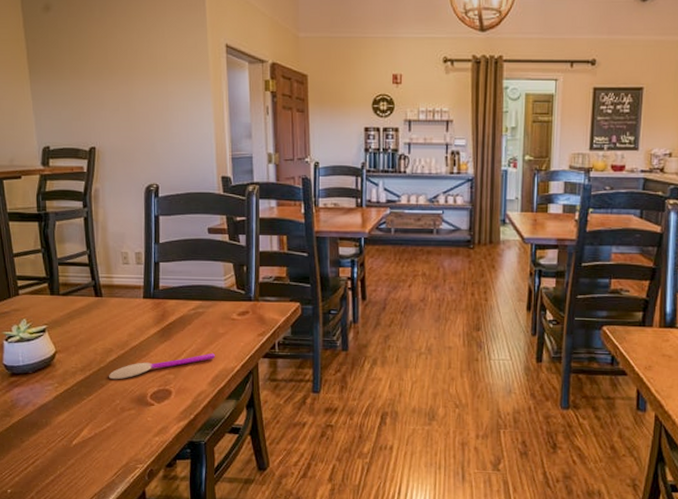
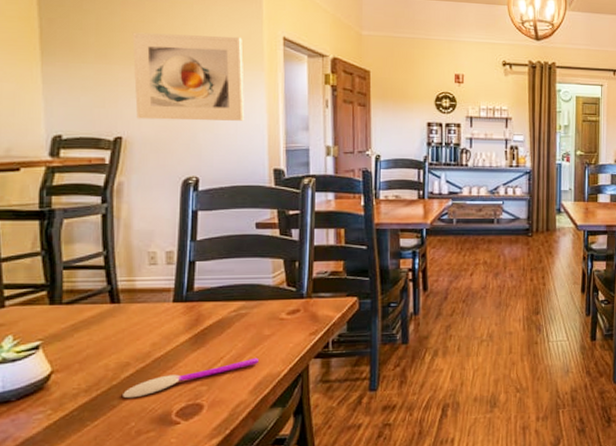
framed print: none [98,46,195,131] -> present [132,32,245,121]

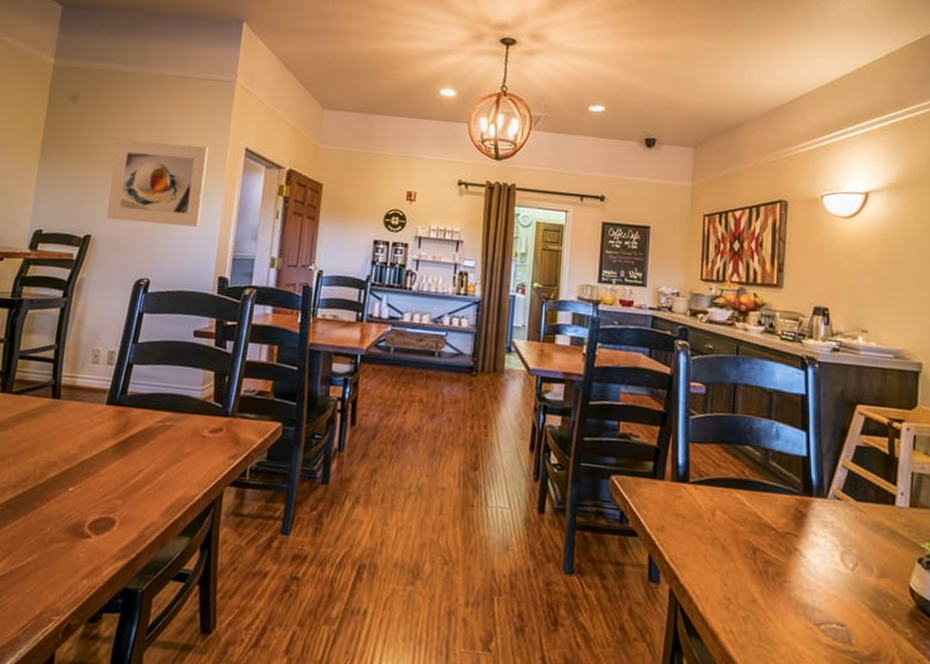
spoon: present [123,357,260,399] -> none [45,475,176,502]

